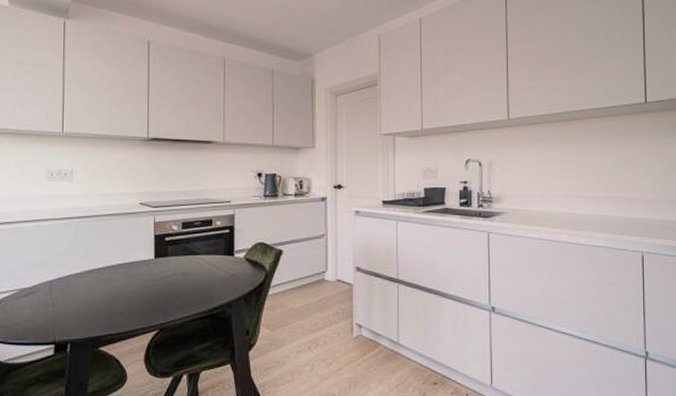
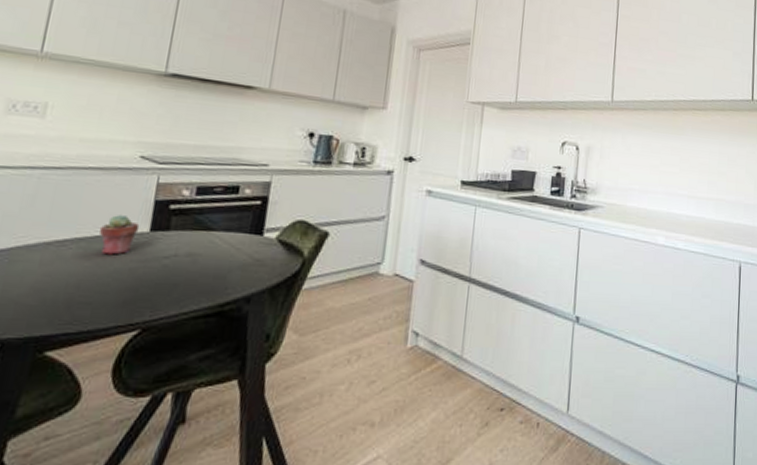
potted succulent: none [120,248,147,277] -> present [99,215,140,255]

